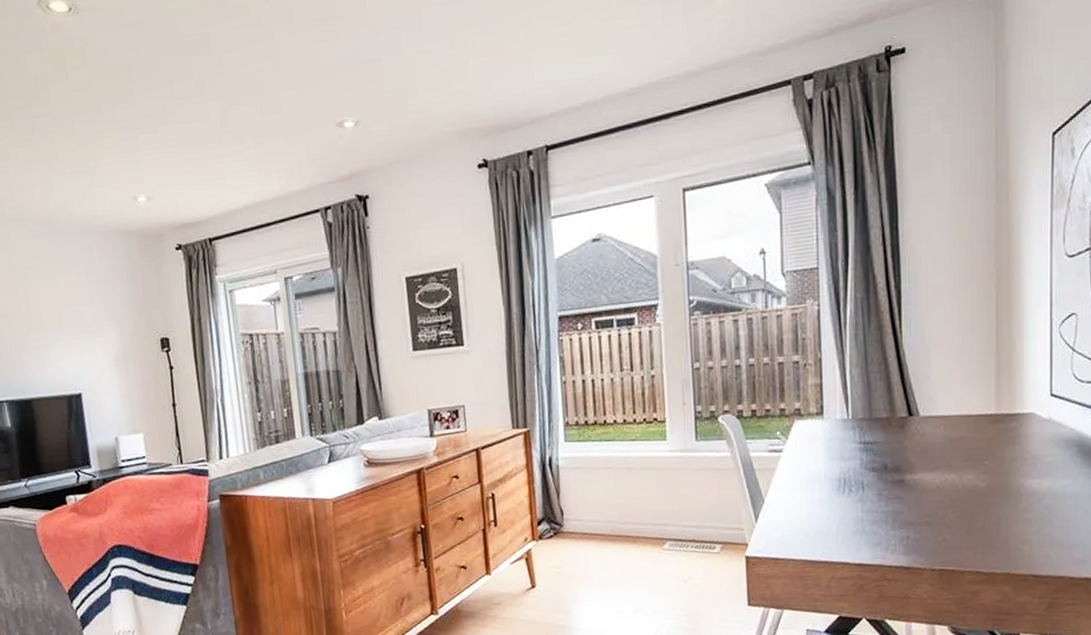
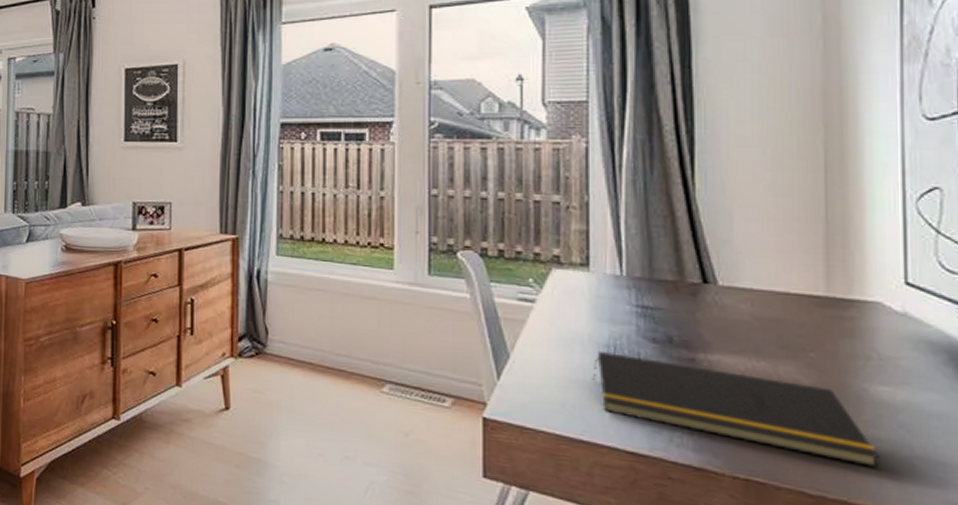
notepad: none [828,484,1031,544] -> present [592,350,880,467]

